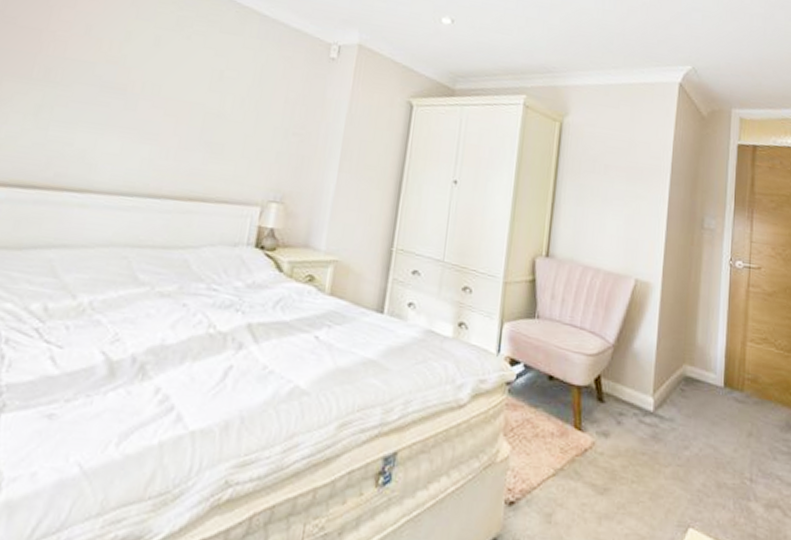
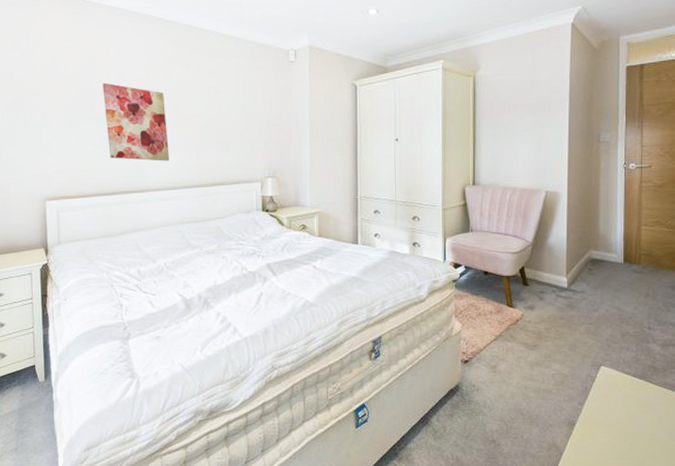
wall art: none [42,33,146,156] -> present [102,82,170,161]

